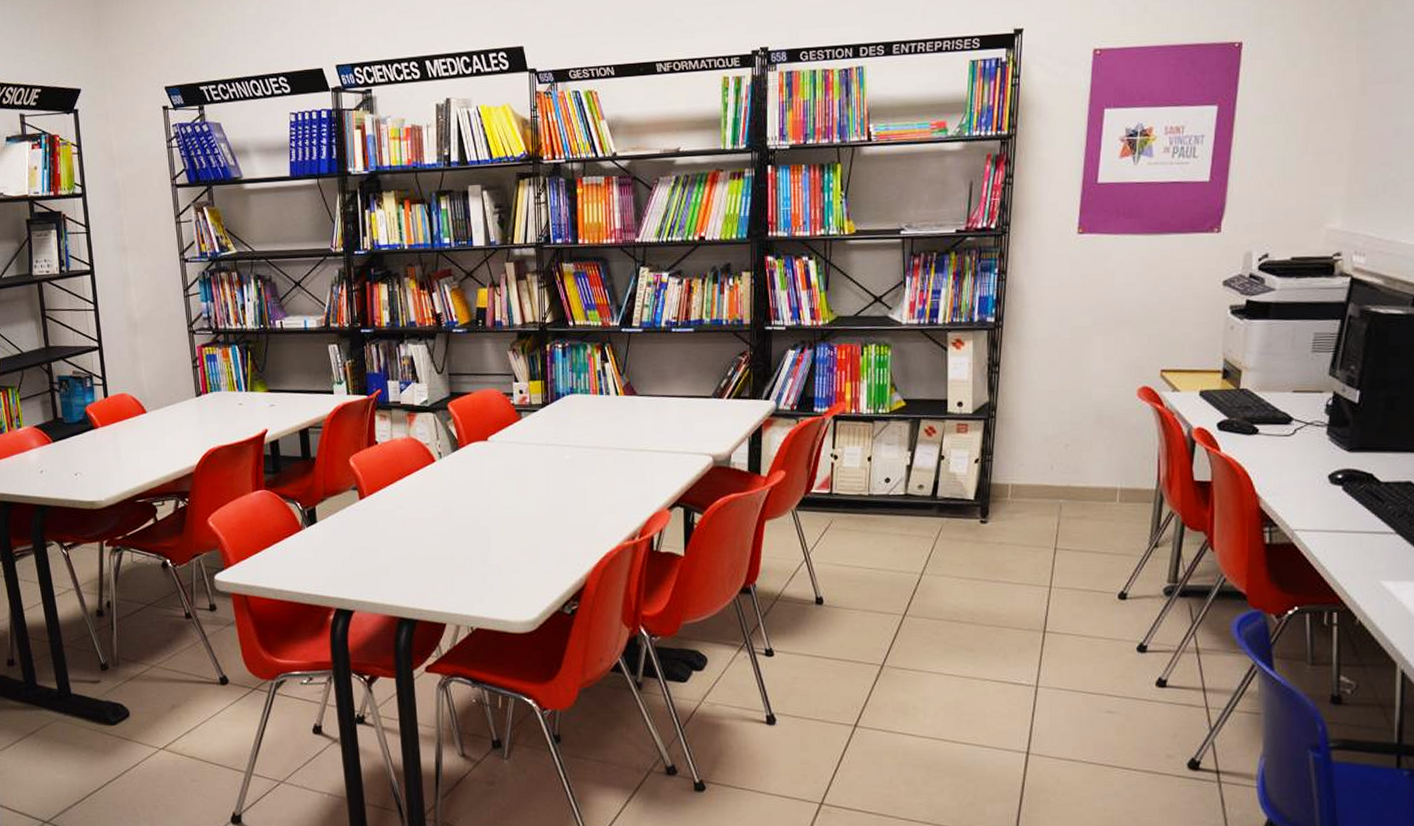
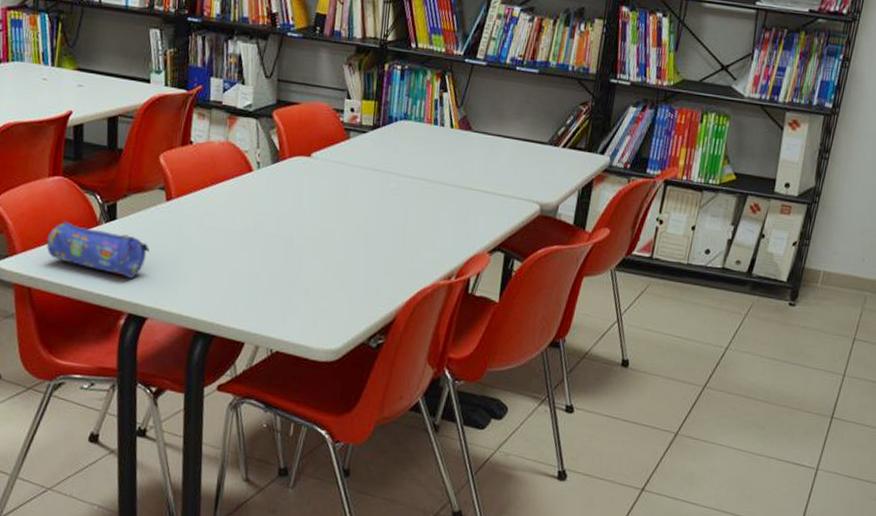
pencil case: none [257,531,349,575] -> present [47,222,149,278]

